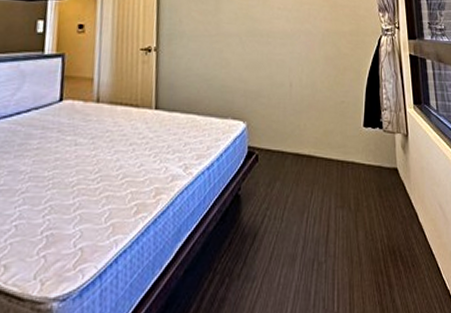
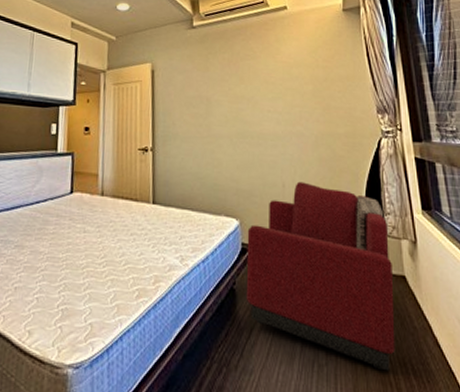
armchair: none [251,80,387,261] -> present [246,181,395,371]

